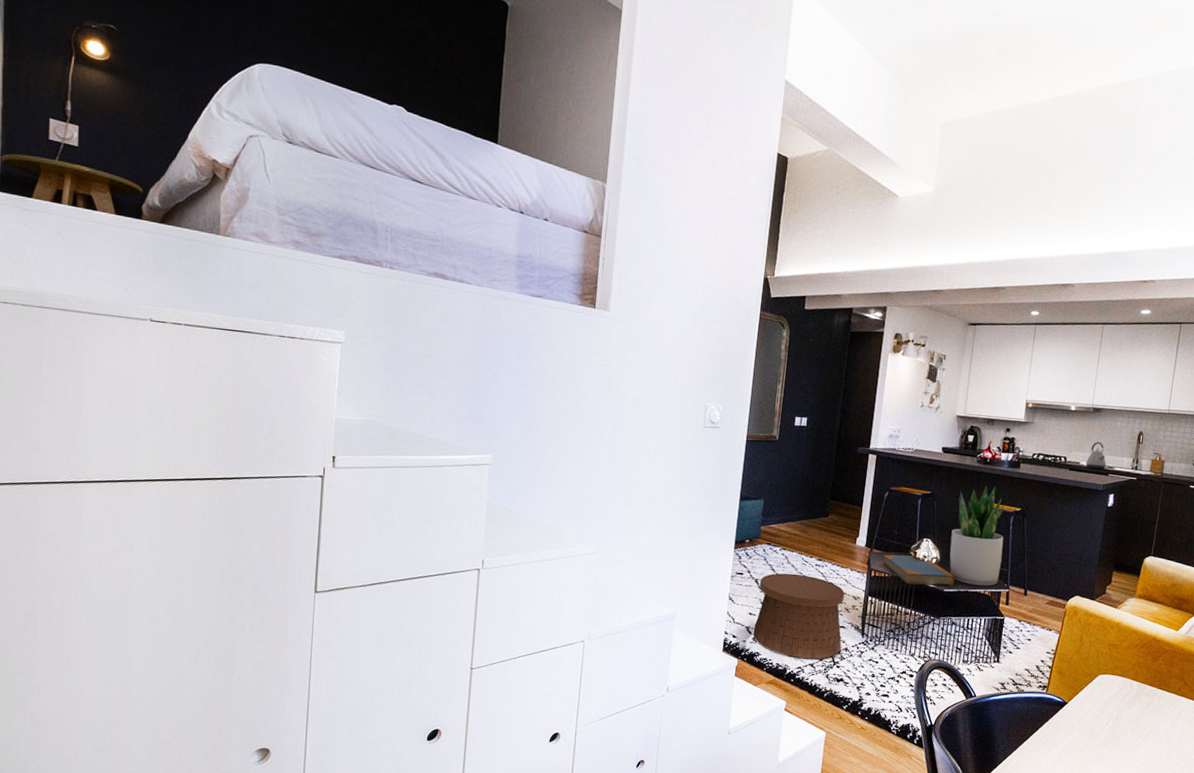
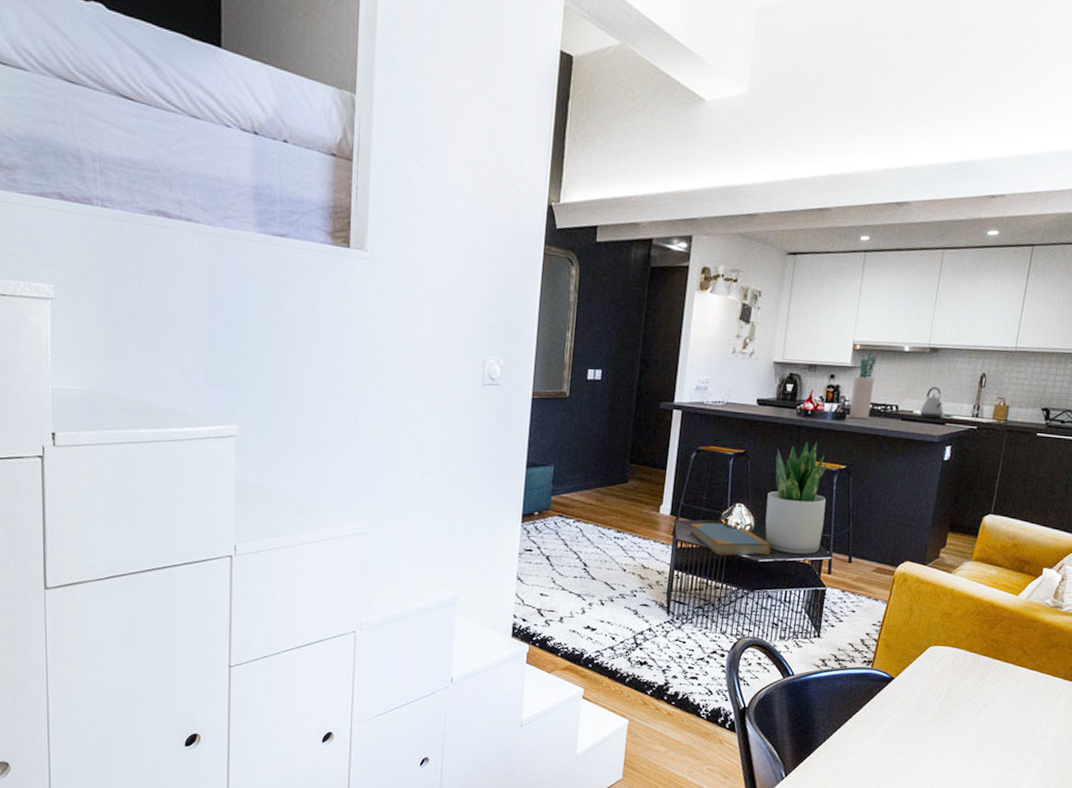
basket: present [752,573,845,659] -> none [545,547,647,642]
vase: none [1023,407,1047,468] -> present [849,349,877,420]

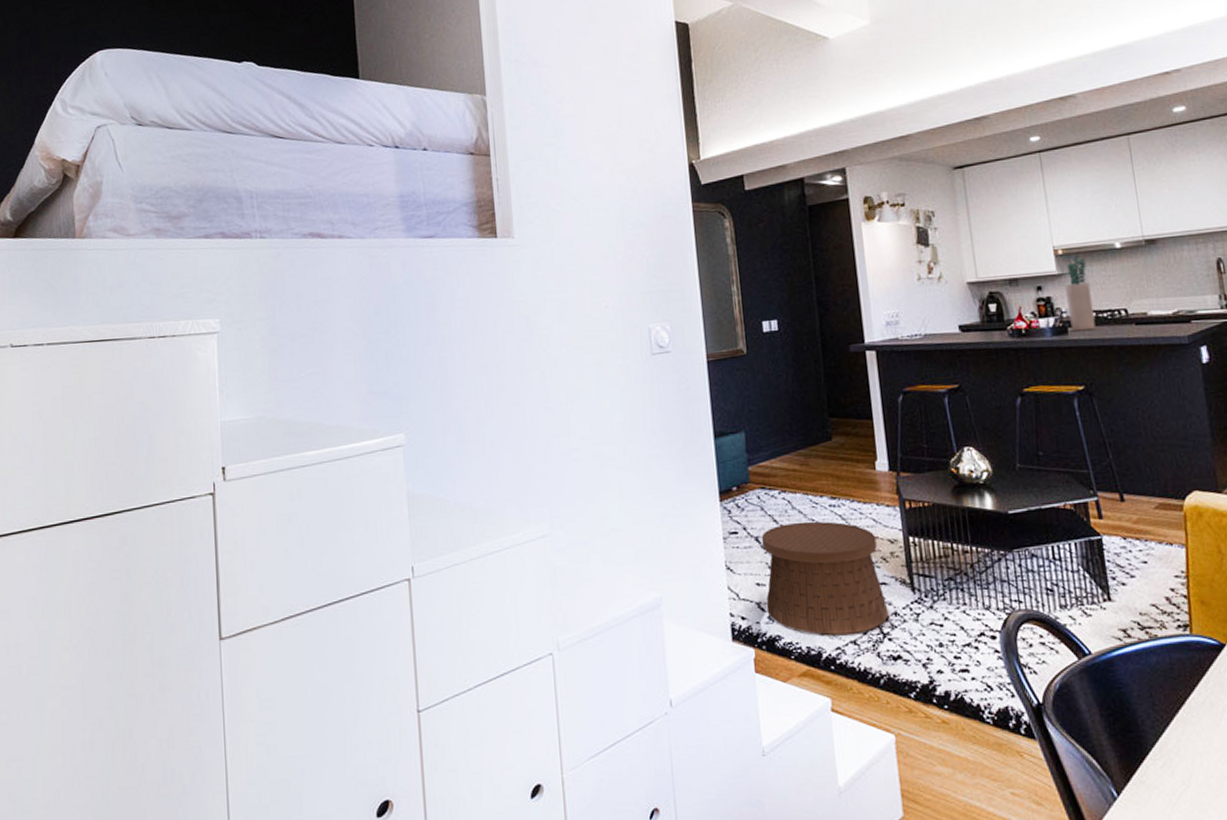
basket: none [545,547,647,642] -> present [761,521,889,635]
book: present [690,522,771,556] -> none [916,473,1020,512]
planter: present [765,441,827,554] -> none [996,364,1080,499]
kettle: present [920,386,944,419] -> none [1155,281,1185,319]

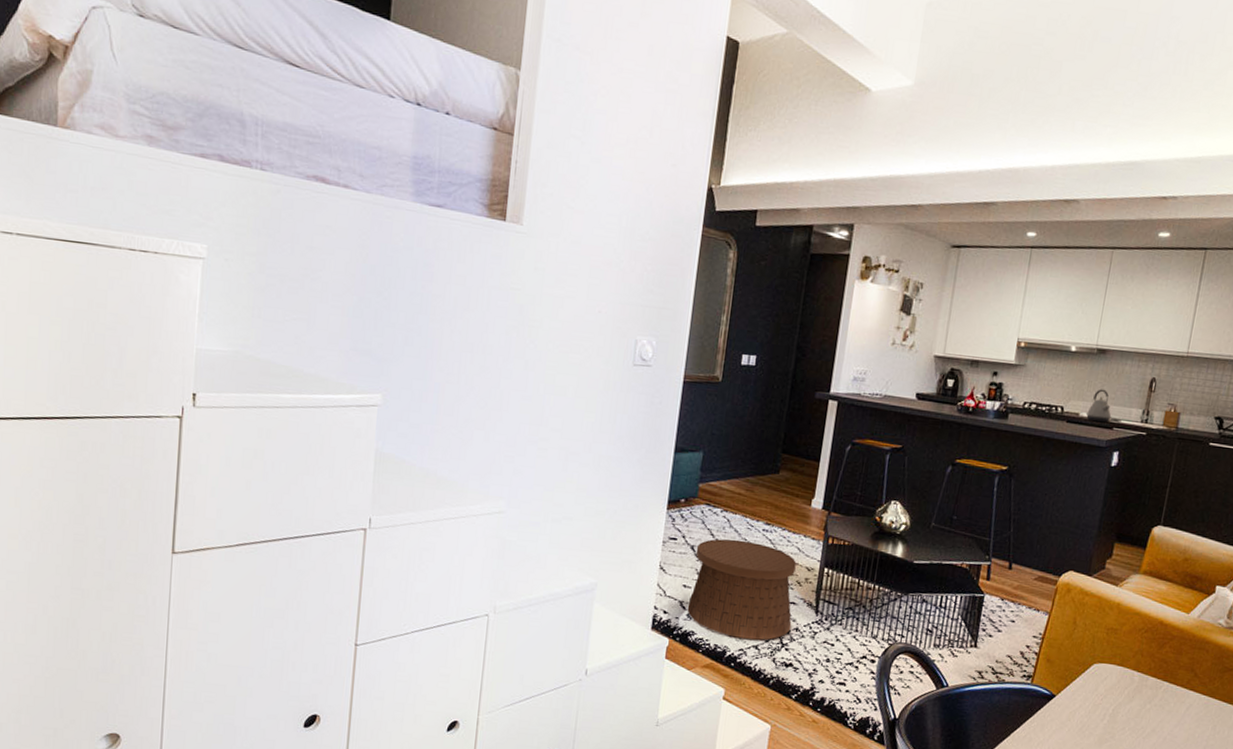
vase: present [1064,252,1096,331] -> none [1012,347,1042,420]
kettle: none [1155,281,1185,319] -> present [1086,389,1112,423]

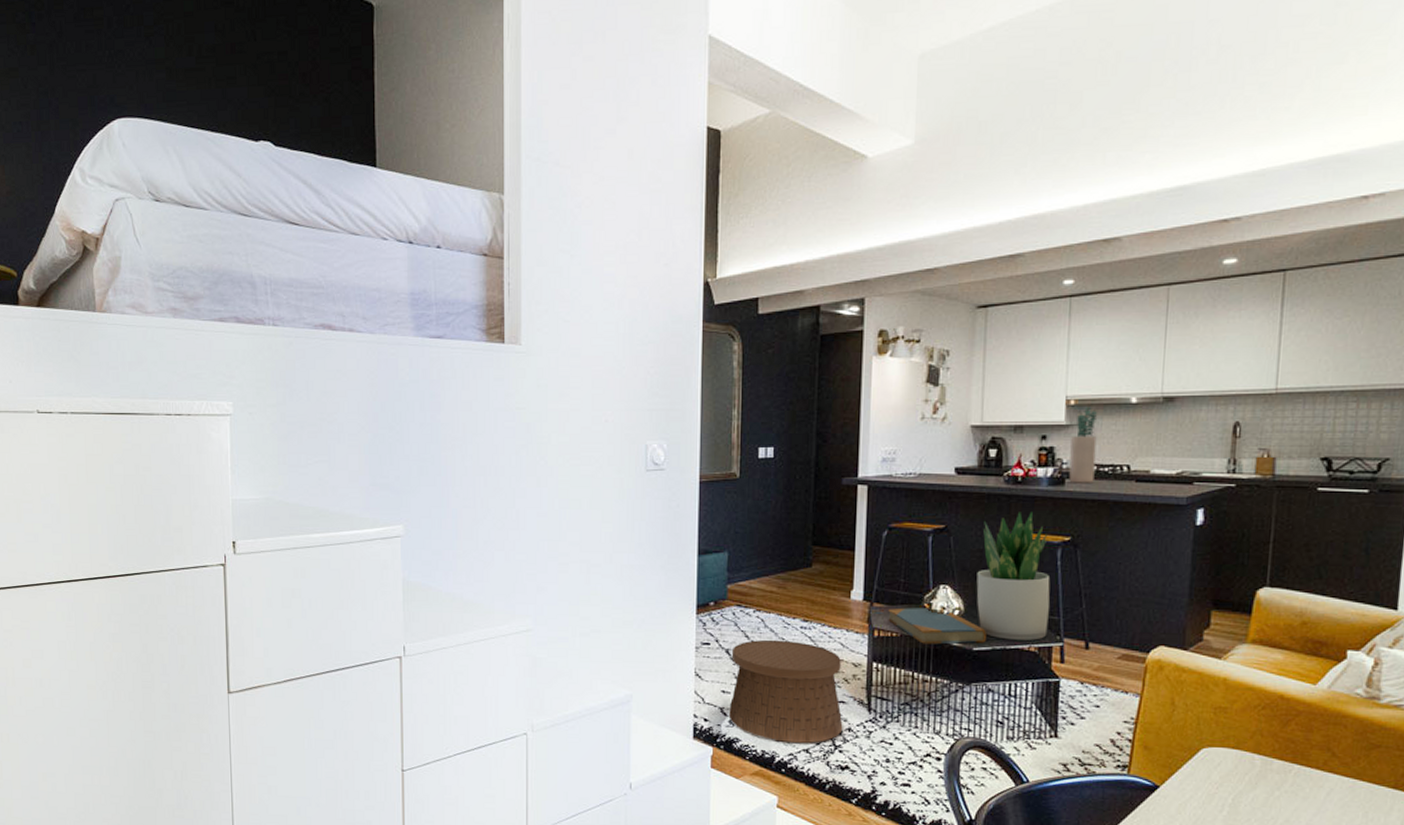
book: none [842,518,927,557] -> present [888,607,986,645]
planter: none [921,439,988,558] -> present [976,512,1050,641]
vase: none [1012,347,1042,420] -> present [1069,404,1097,483]
kettle: present [1086,389,1112,423] -> none [1159,441,1190,478]

